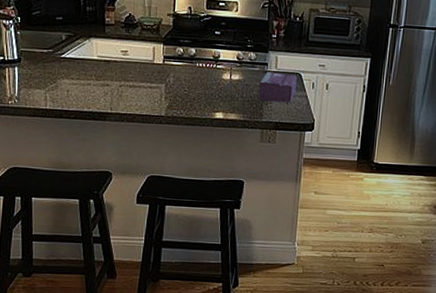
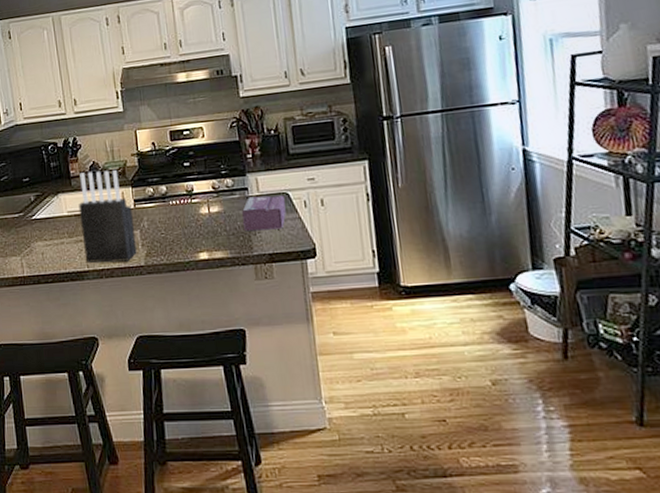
knife block: none [109,22,161,110] -> present [78,169,137,263]

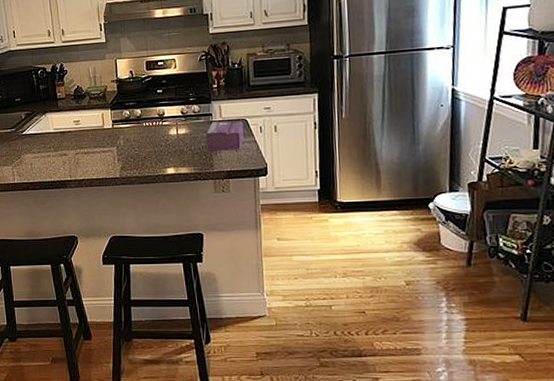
knife block: present [78,169,137,263] -> none [63,93,113,174]

